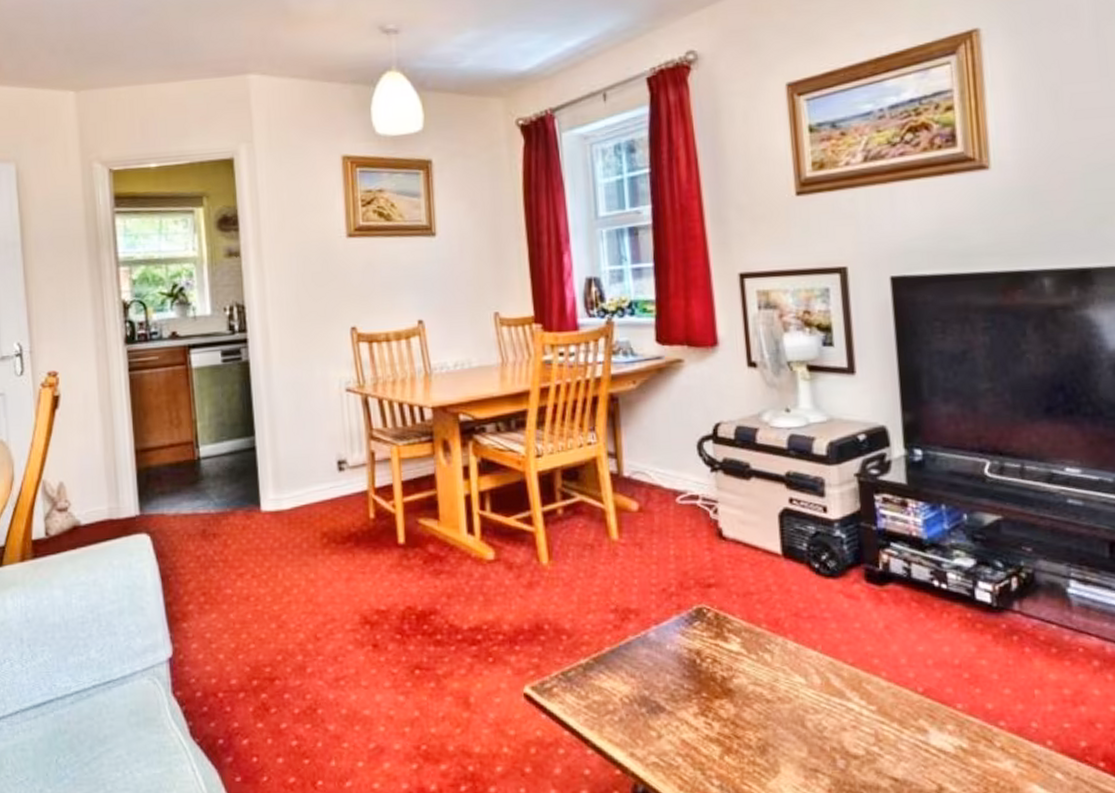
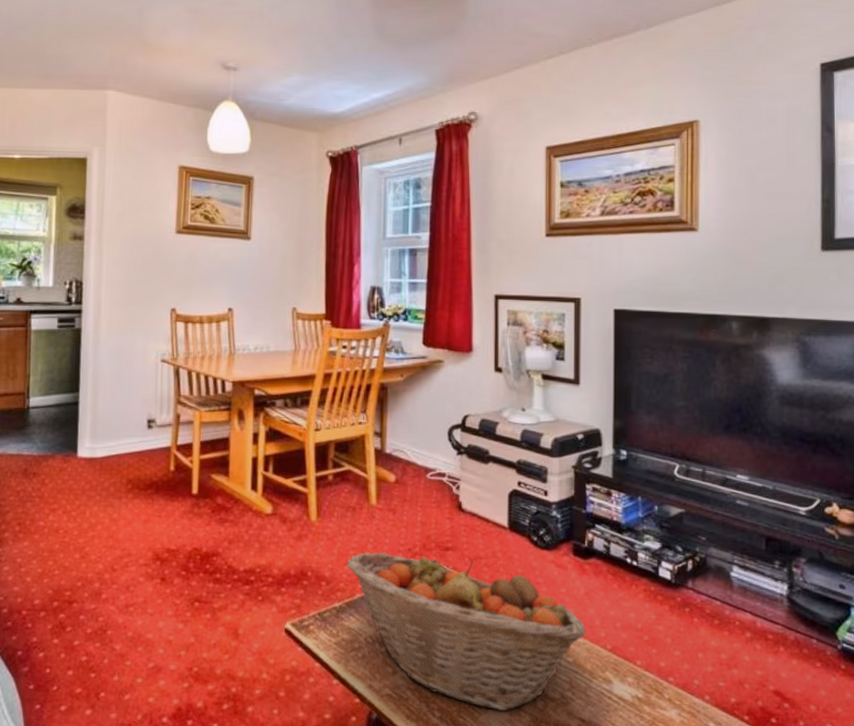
fruit basket: none [590,596,890,775] -> present [347,552,586,711]

